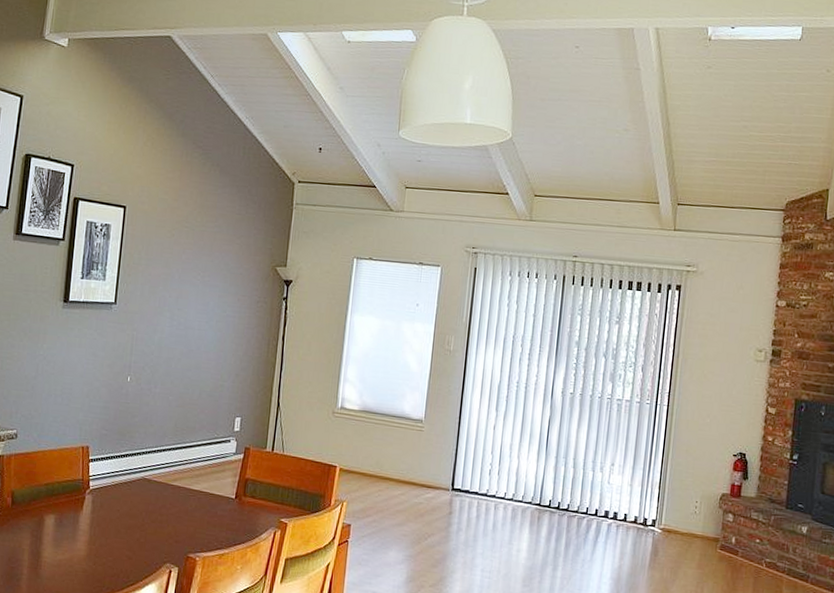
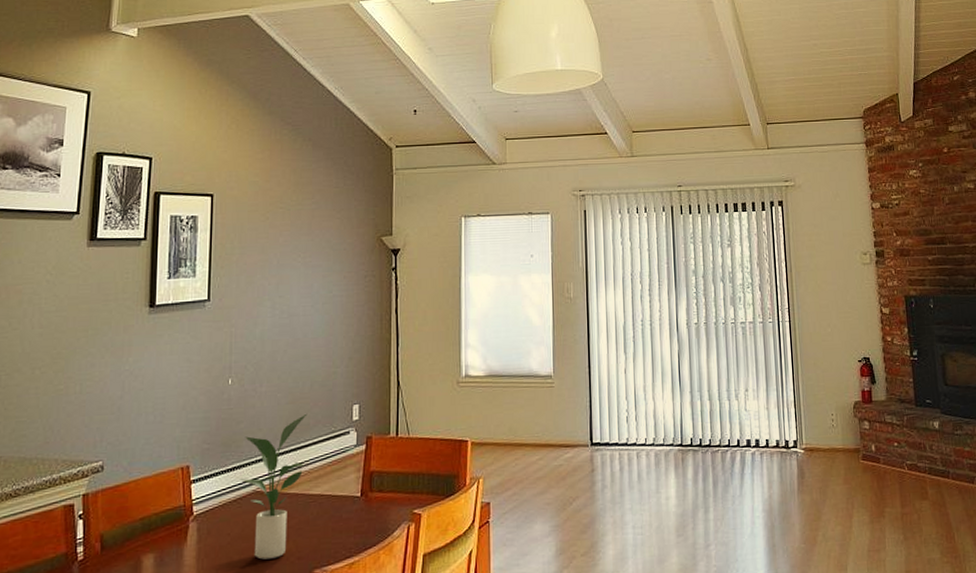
potted plant: none [131,418,194,538] -> present [240,413,307,560]

